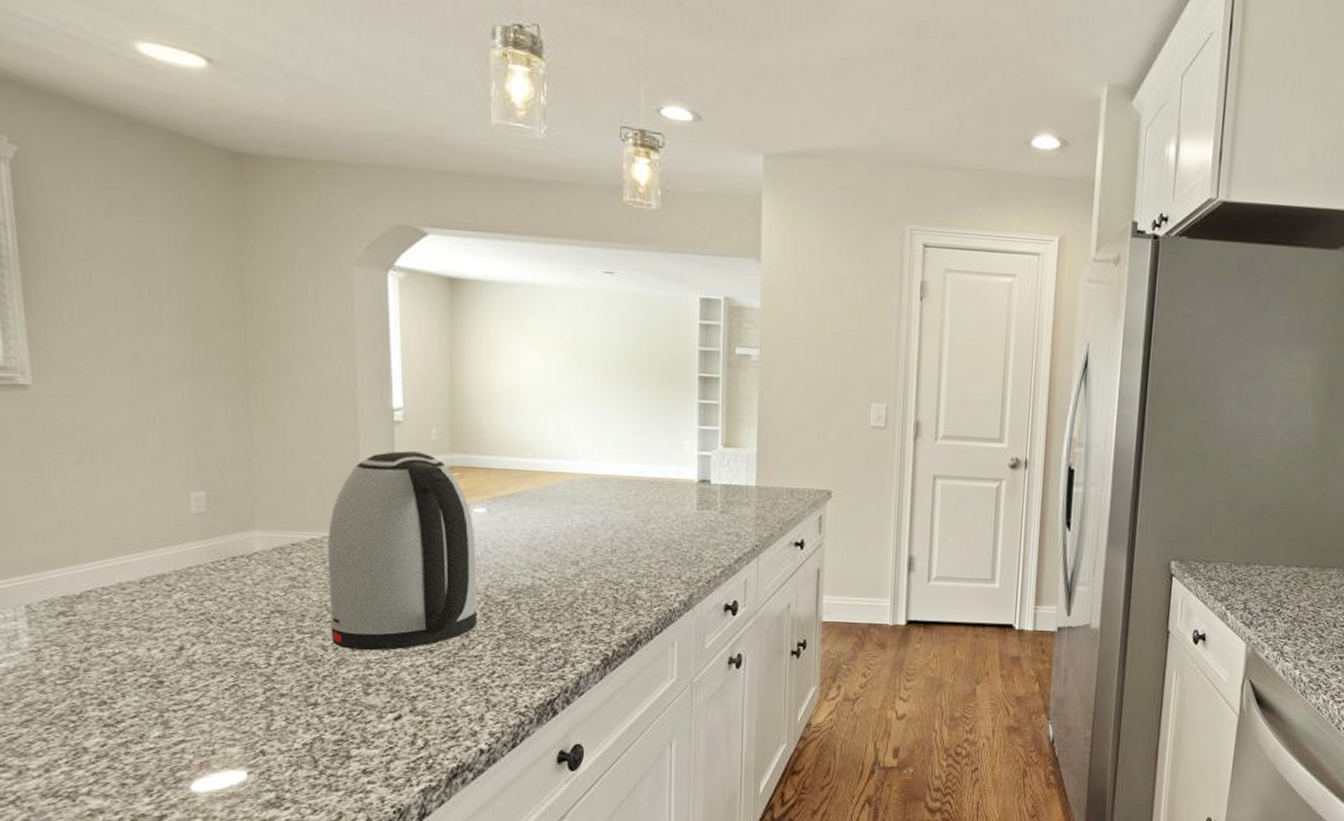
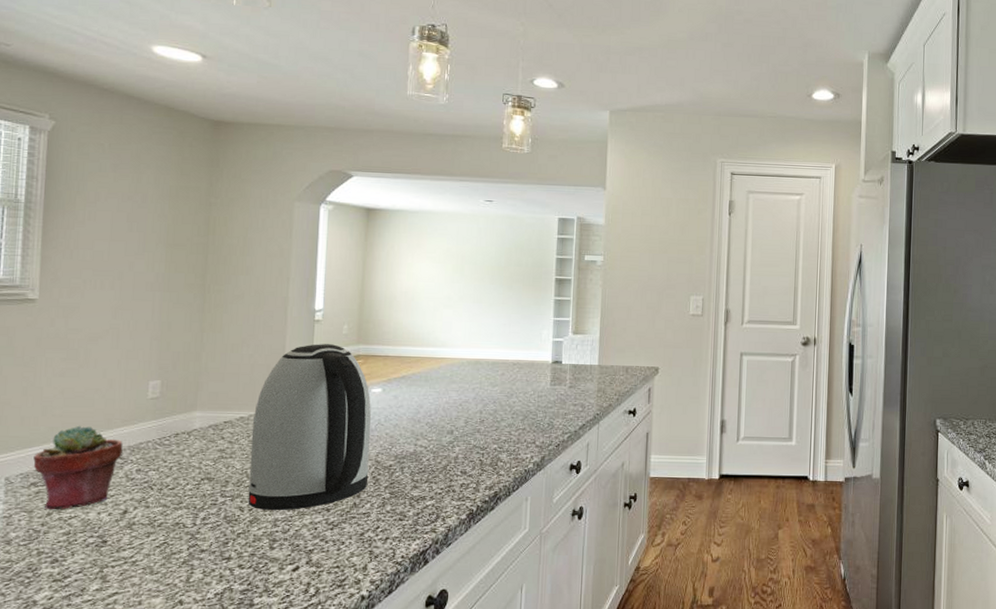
potted succulent: none [57,544,168,645] -> present [33,425,123,510]

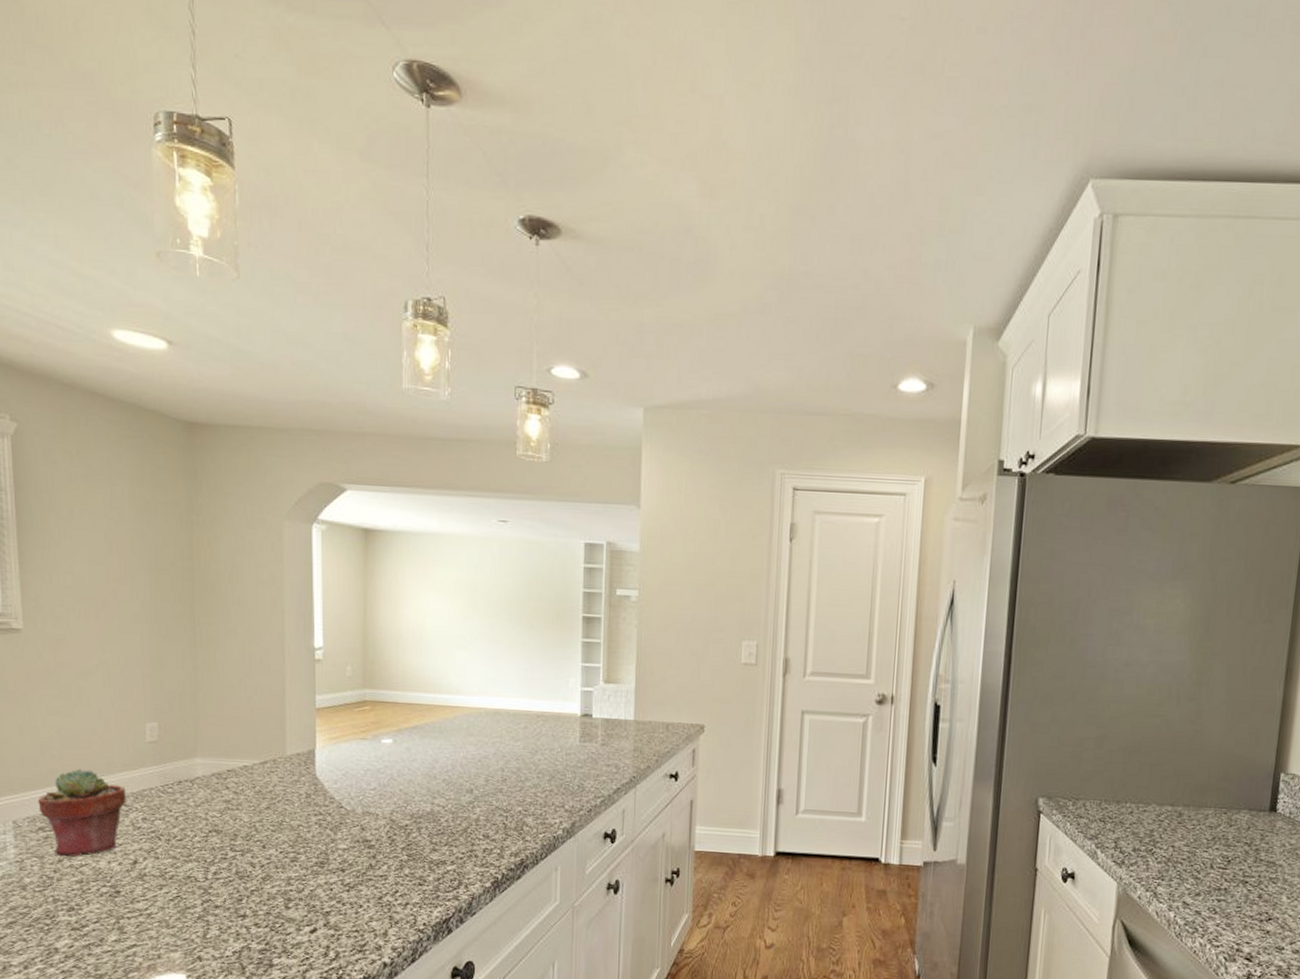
kettle: present [247,344,371,511] -> none [257,686,384,869]

